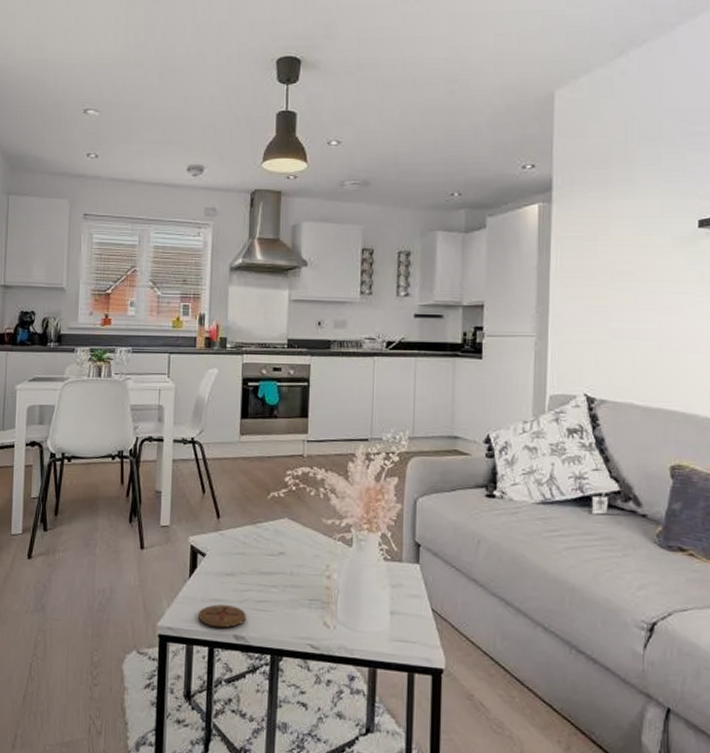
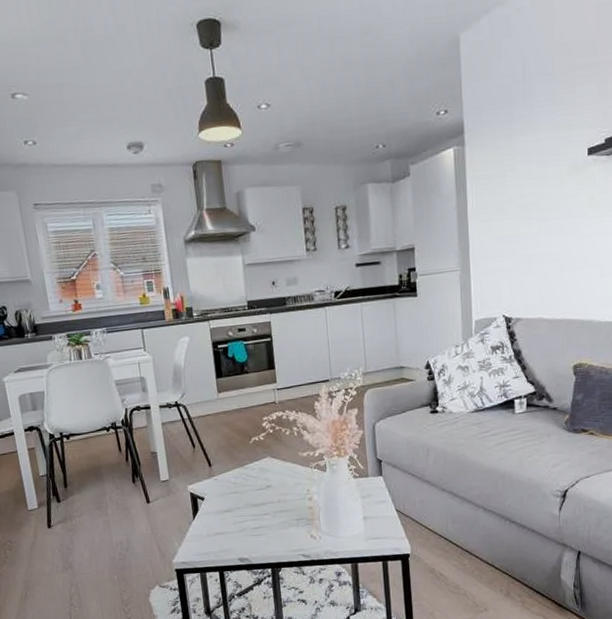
coaster: present [197,604,246,628] -> none [205,535,247,555]

